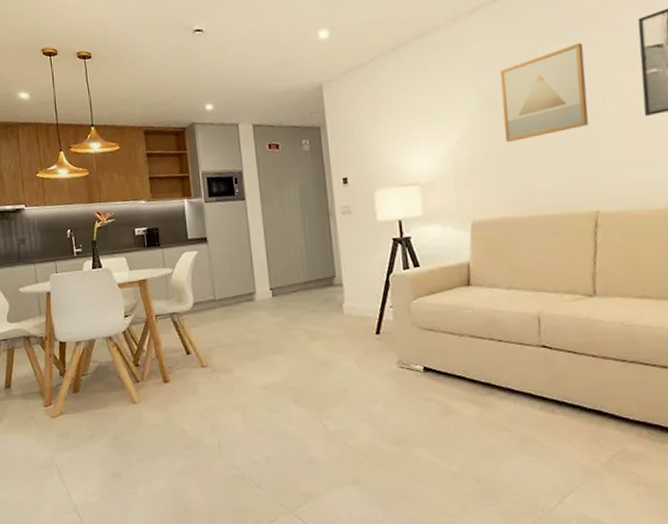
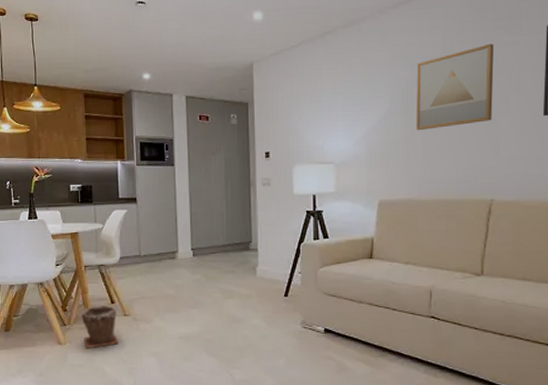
plant pot: none [155,357,198,407] -> present [81,304,119,349]

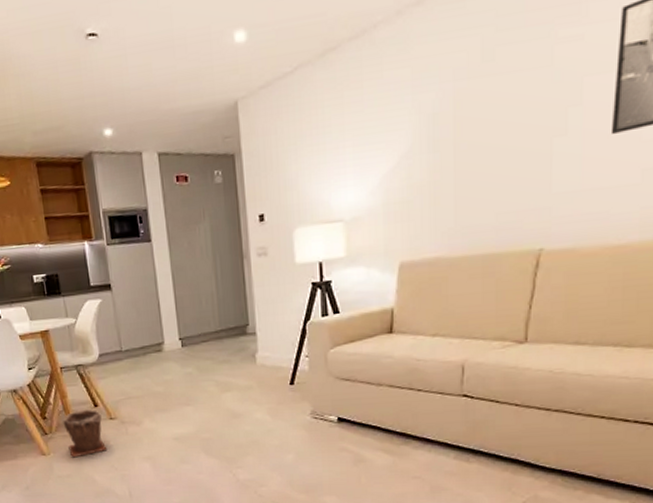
wall art: present [415,43,495,131] -> none [445,41,551,170]

